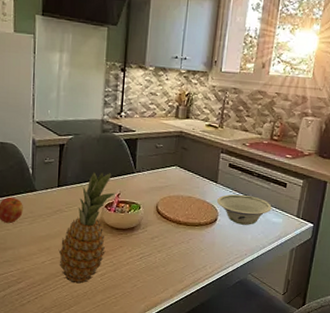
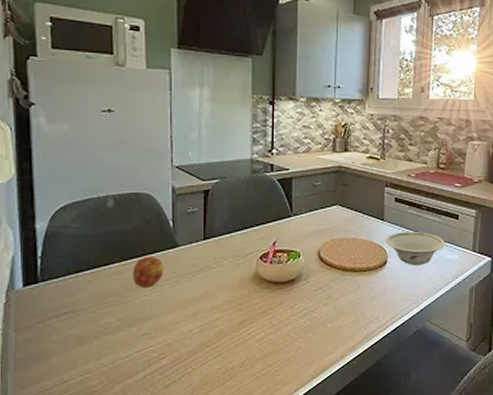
pineapple: present [58,172,116,284] -> none [207,219,271,353]

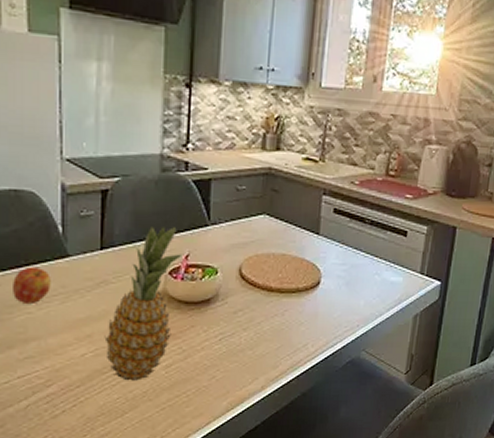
pineapple: none [207,219,271,353] -> present [104,227,183,381]
bowl: present [384,231,445,265] -> none [318,248,390,288]

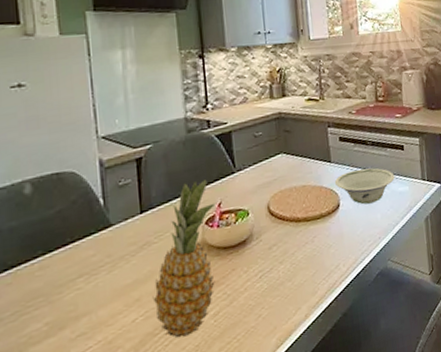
apple: present [13,266,51,305] -> none [60,242,97,281]
bowl: none [318,248,390,288] -> present [334,168,395,205]

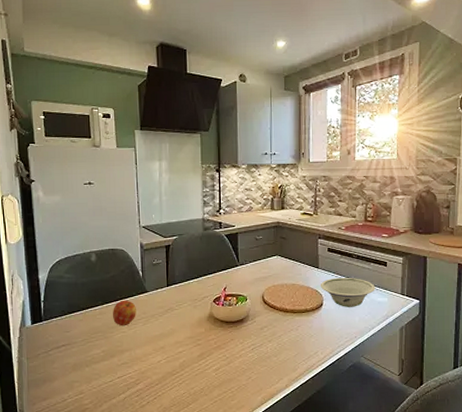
apple: none [60,242,97,281] -> present [113,300,136,327]
pineapple: present [152,180,216,338] -> none [172,268,222,380]

